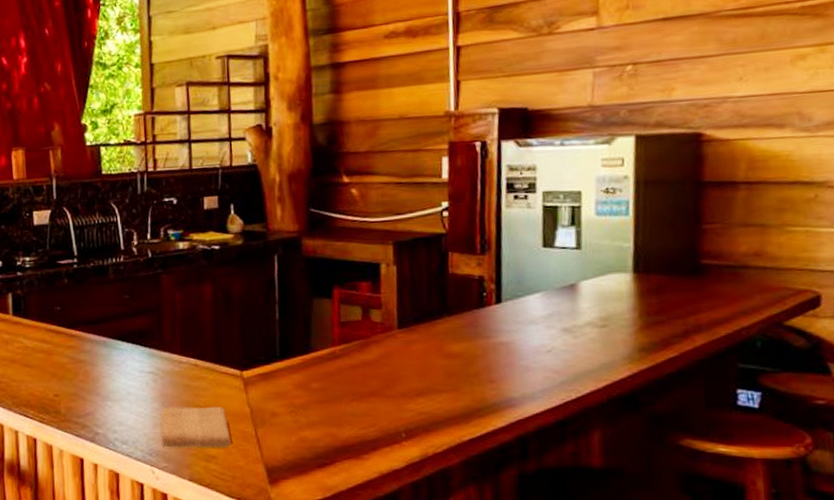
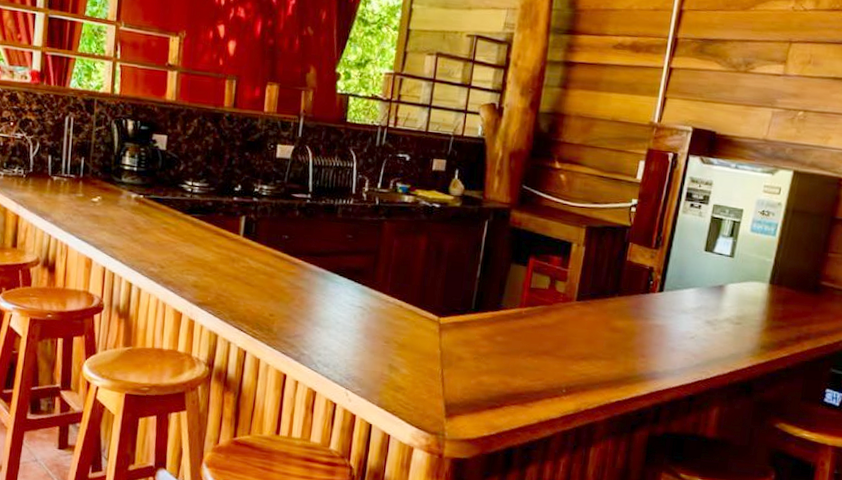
washcloth: present [160,406,231,448] -> none [359,339,420,382]

